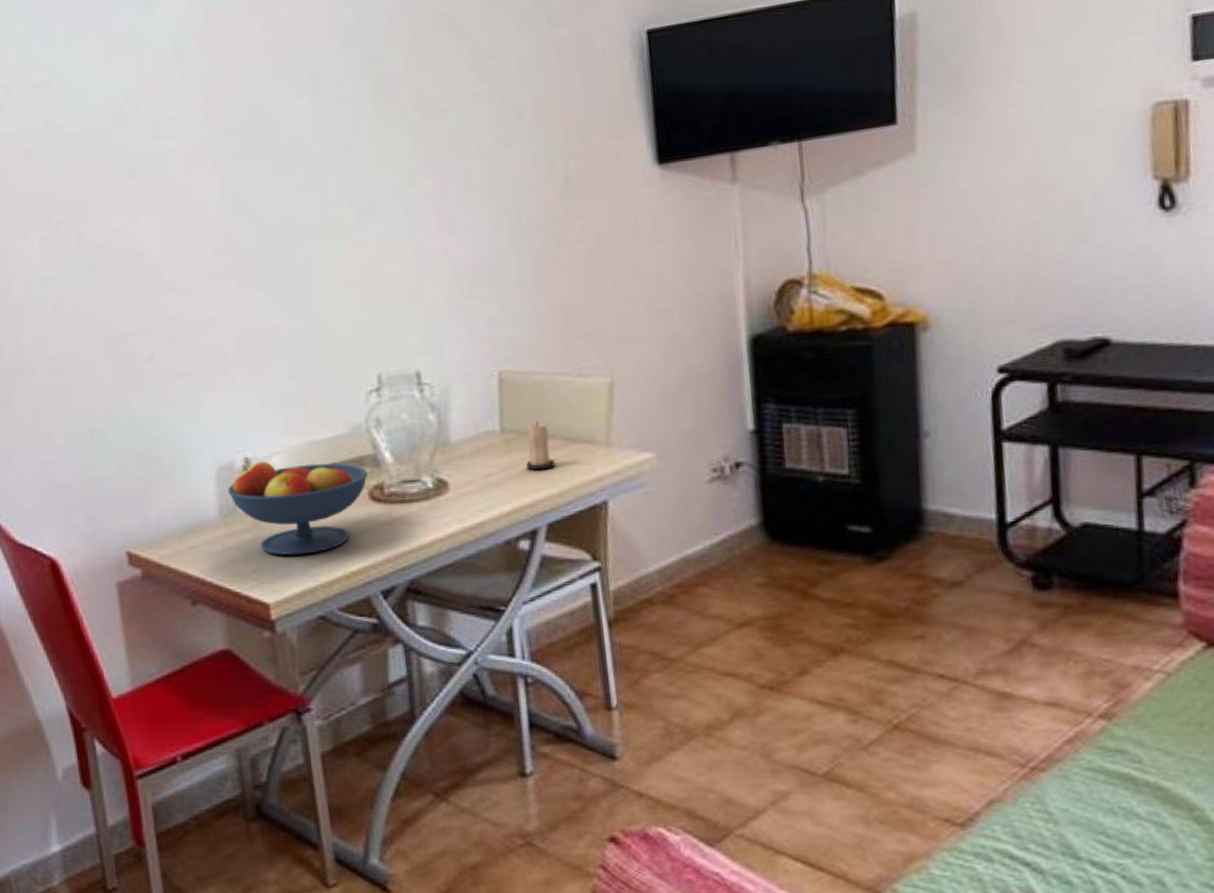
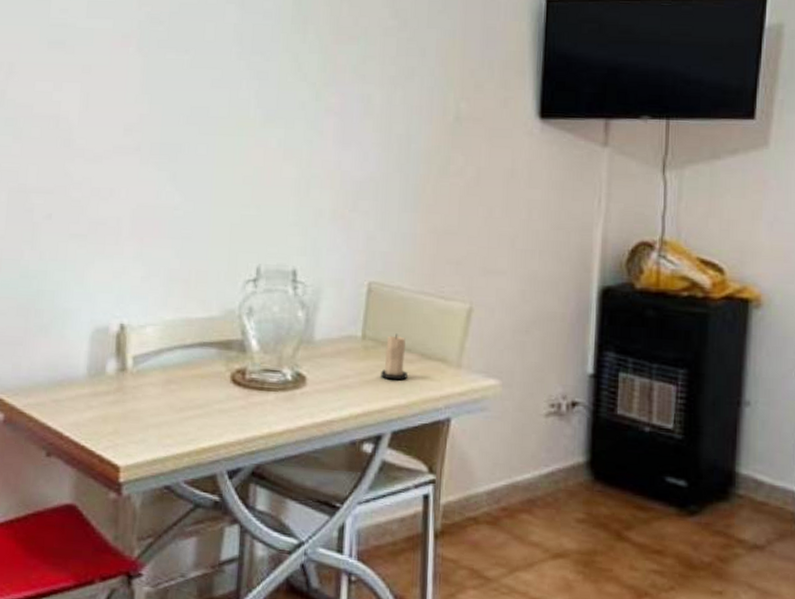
fruit bowl: present [228,461,369,556] -> none [99,329,234,425]

